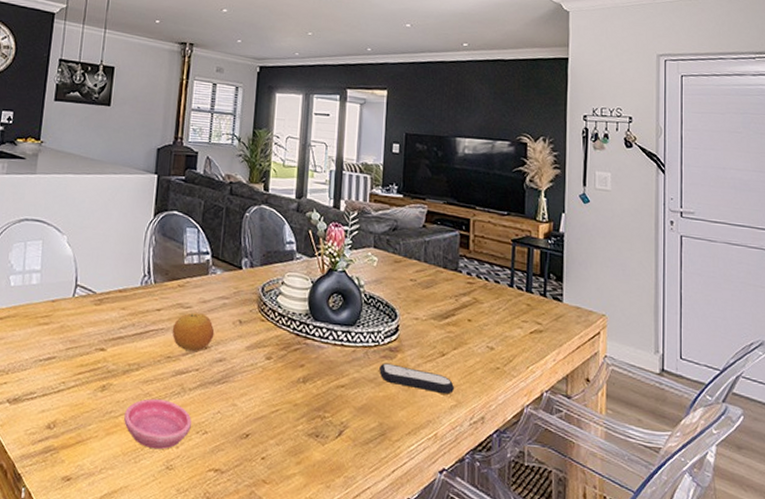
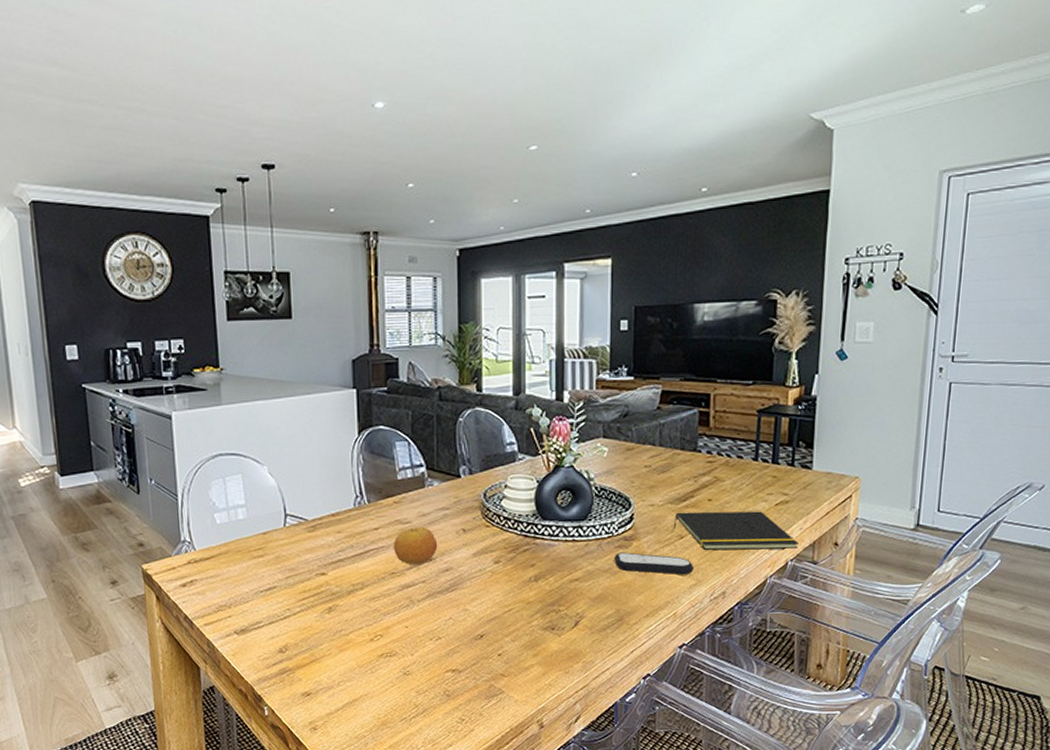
saucer: present [124,398,192,450] -> none [355,613,424,659]
notepad: none [435,329,553,380] -> present [673,511,799,550]

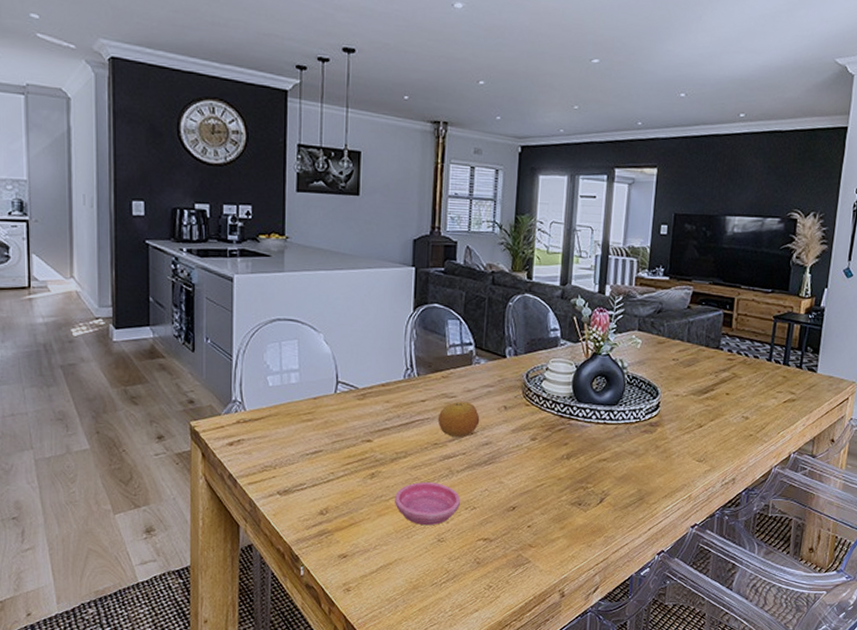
saucer: none [355,613,424,659] -> present [395,482,460,526]
remote control: present [614,552,695,575] -> none [639,437,710,461]
notepad: present [673,511,799,550] -> none [693,403,801,442]

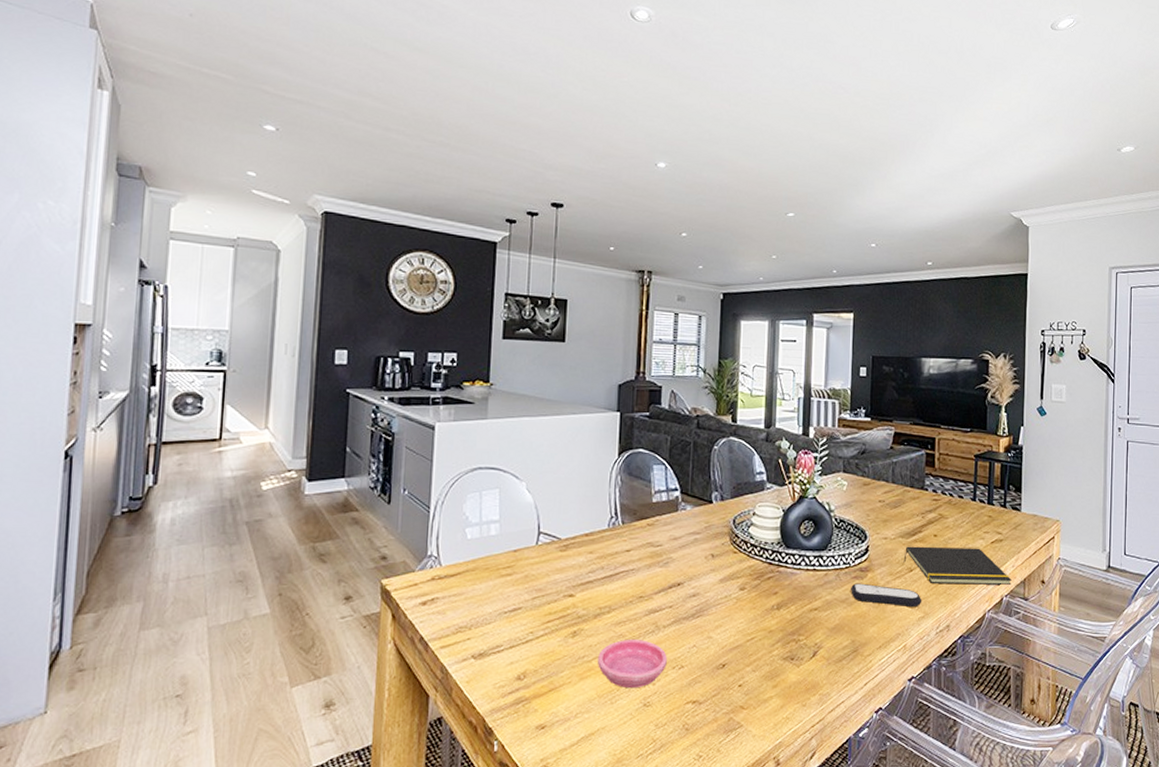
fruit: present [437,402,480,437] -> none [643,551,687,588]
remote control: none [639,437,710,461] -> present [851,583,922,608]
notepad: none [693,403,801,442] -> present [903,546,1012,585]

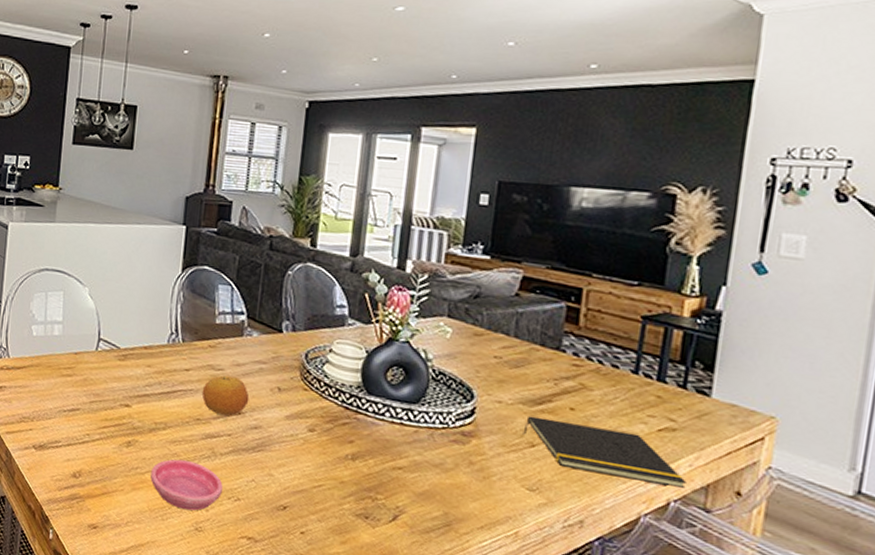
fruit: none [643,551,687,588] -> present [201,376,250,416]
remote control: present [851,583,922,608] -> none [447,448,546,491]

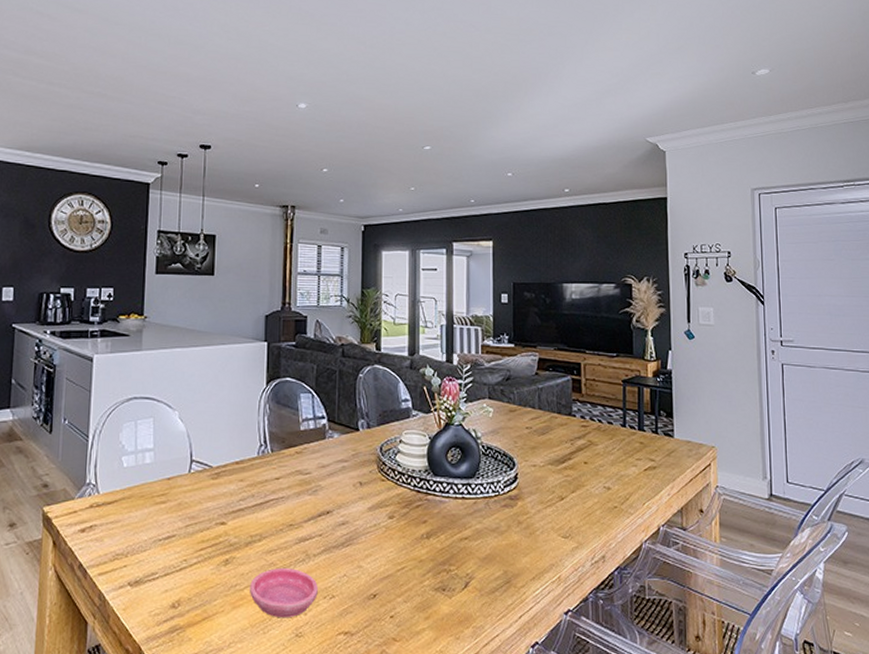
fruit: present [201,376,250,416] -> none [292,478,336,516]
notepad: present [522,415,687,488] -> none [554,474,668,514]

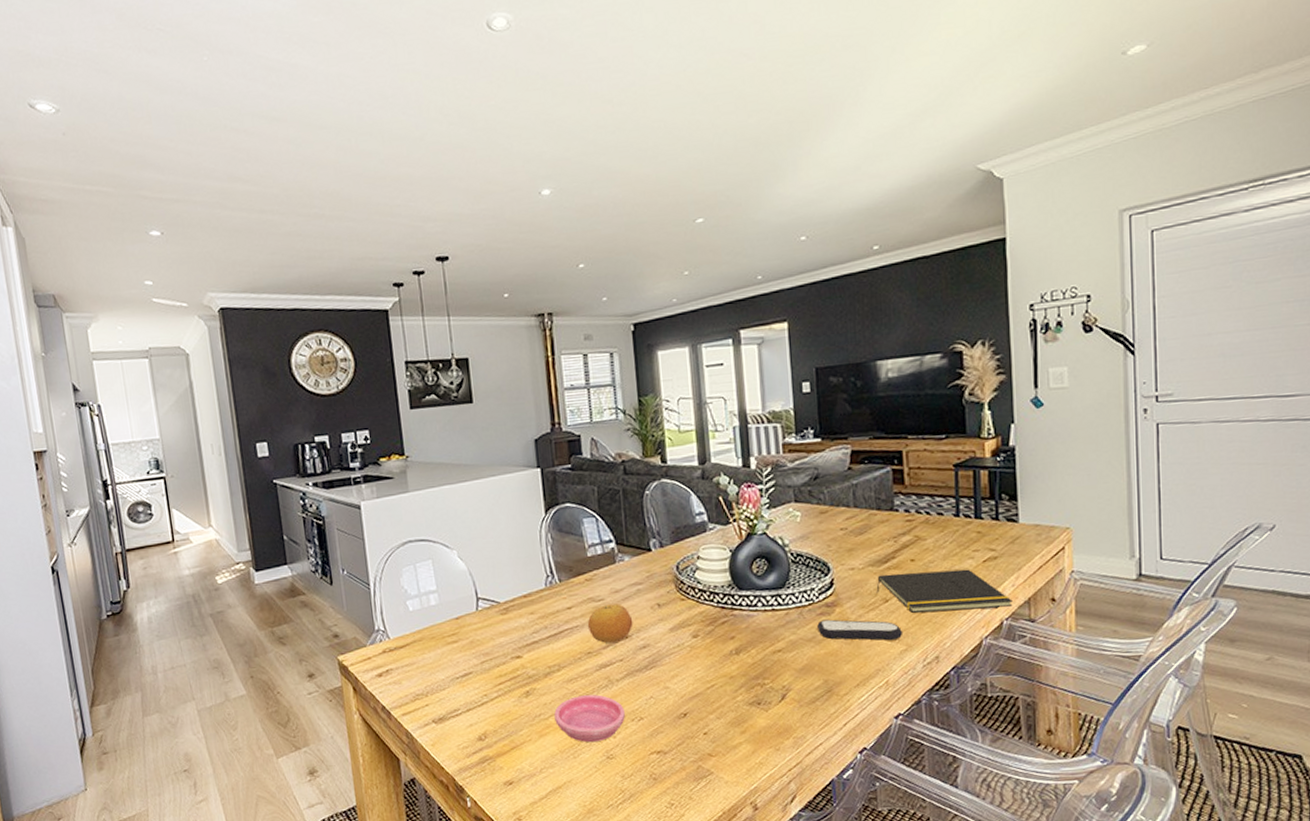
fruit: none [292,478,336,516] -> present [587,604,633,643]
remote control: none [501,512,575,537] -> present [817,619,904,641]
notepad: none [554,474,668,514] -> present [876,569,1013,613]

